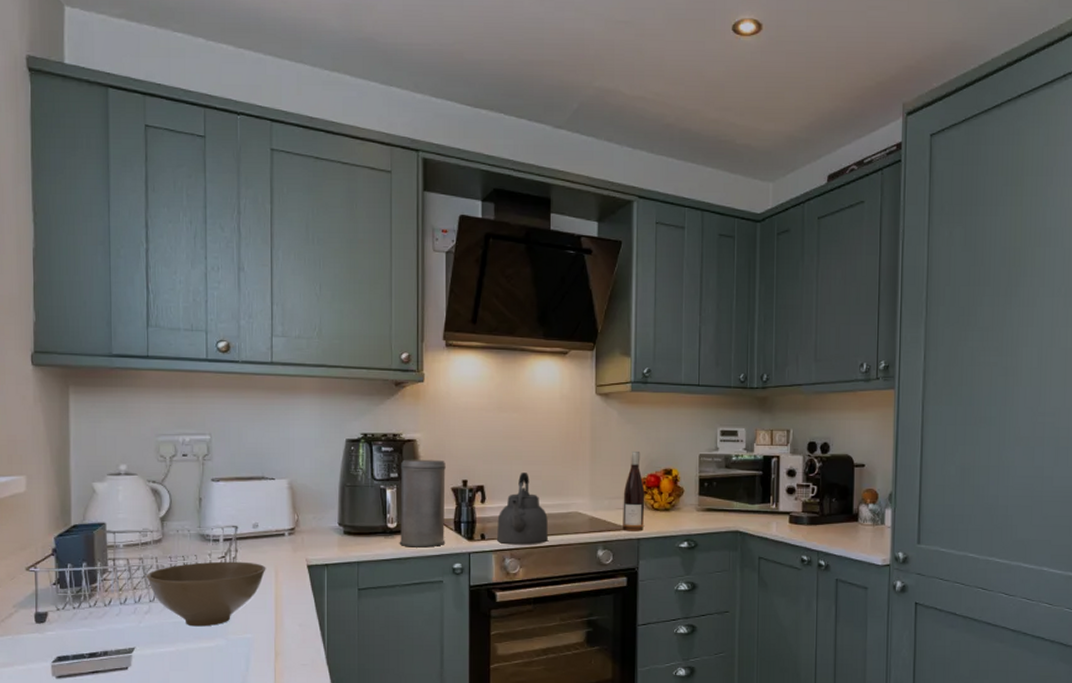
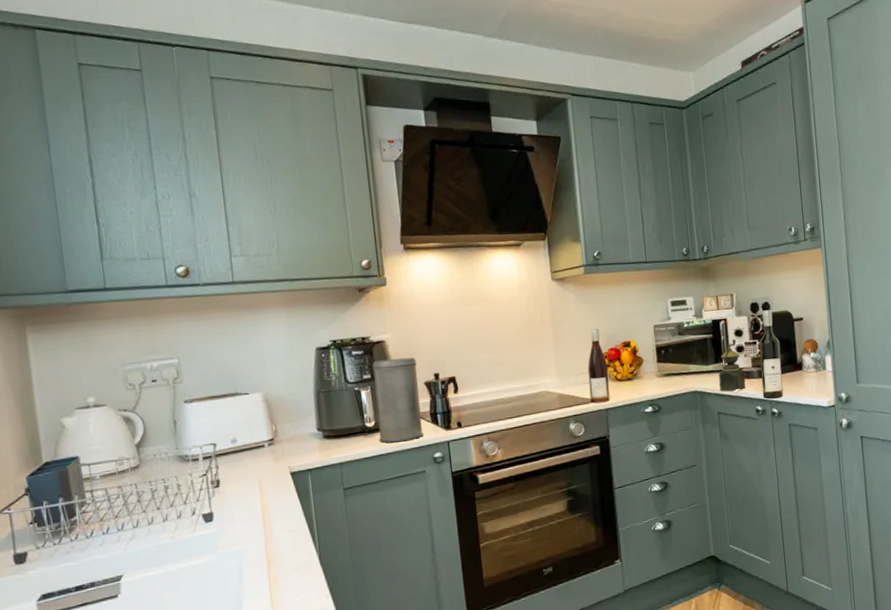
bowl: present [146,561,266,627] -> none [126,476,250,546]
kettle: present [497,473,548,546] -> none [471,360,522,430]
coffee grinder: none [763,479,794,537] -> present [718,339,746,392]
bottle: none [810,451,836,551] -> present [759,310,784,400]

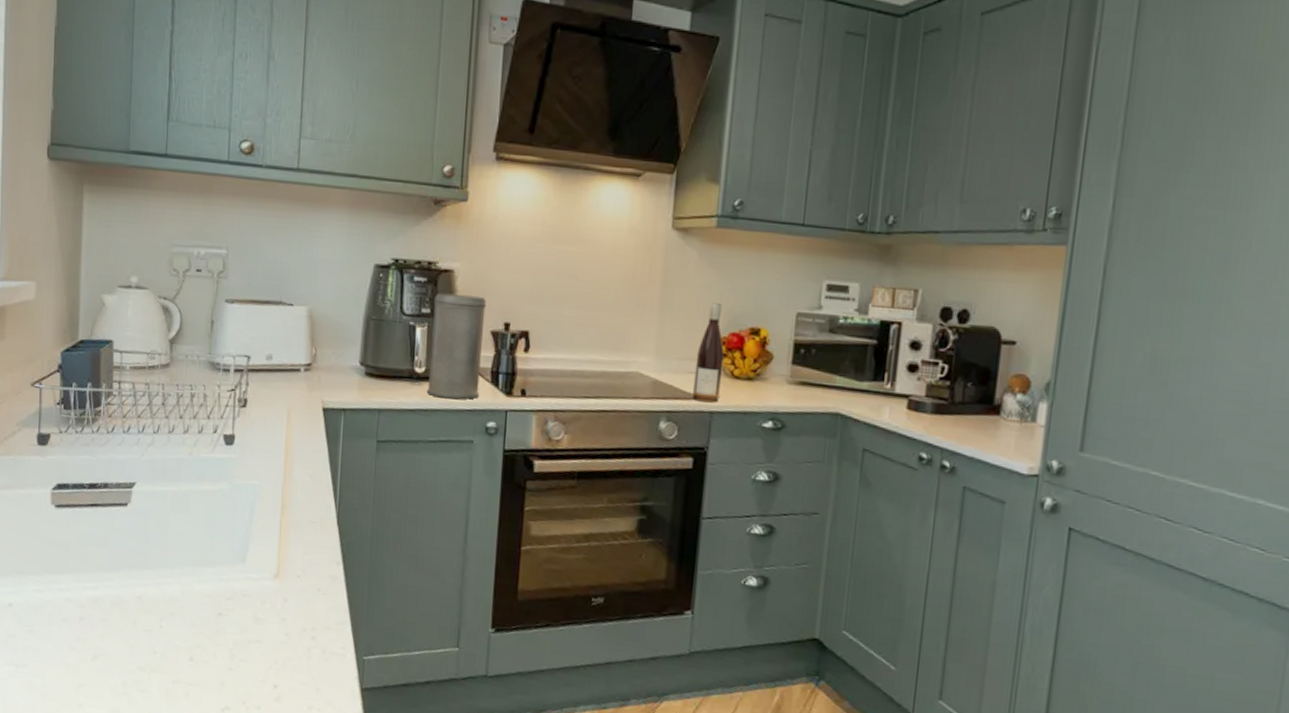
coffee grinder: present [718,339,746,392] -> none [871,352,914,427]
bottle: present [759,310,784,400] -> none [932,320,974,449]

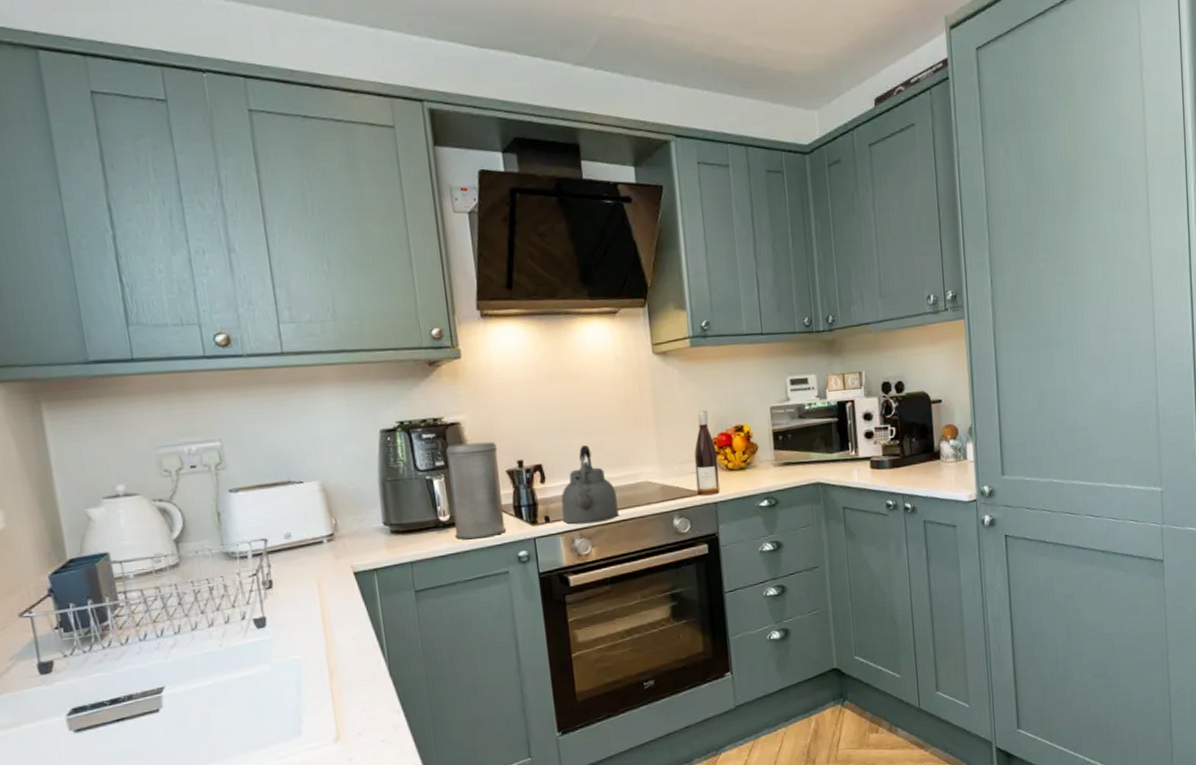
kettle: none [540,319,602,409] -> present [561,445,619,525]

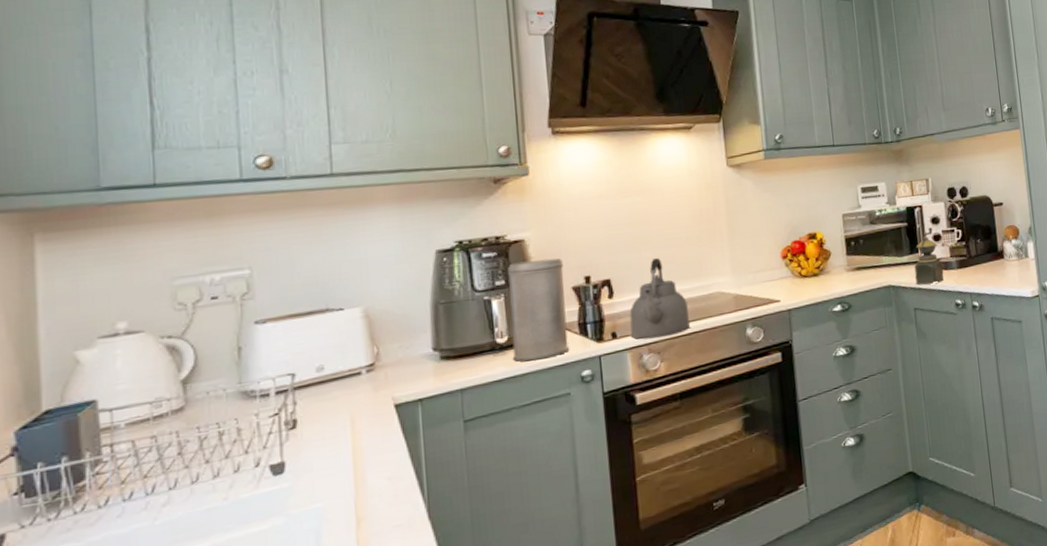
bottle: present [694,410,720,496] -> none [767,219,793,304]
coffee grinder: none [844,423,876,485] -> present [914,227,945,286]

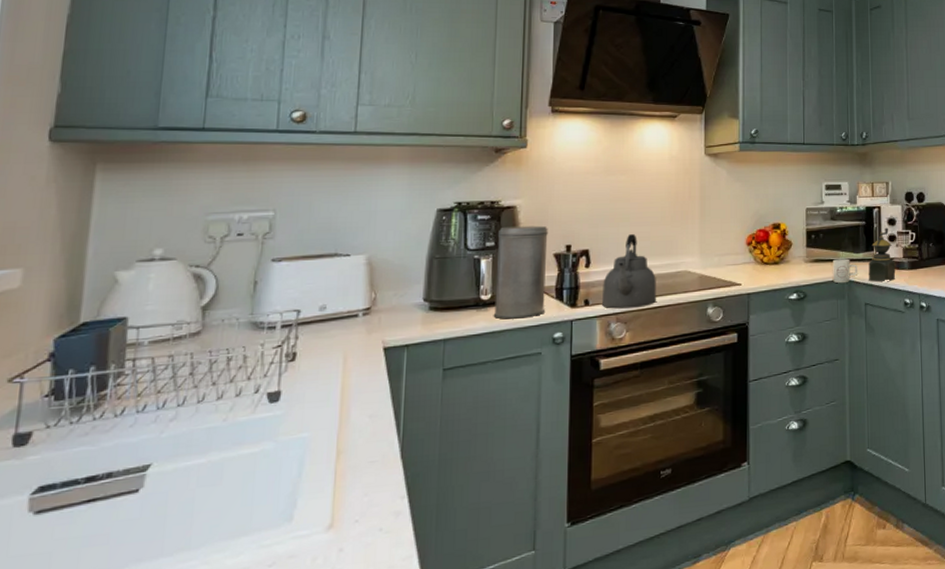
mug: none [875,263,903,291] -> present [832,258,857,284]

